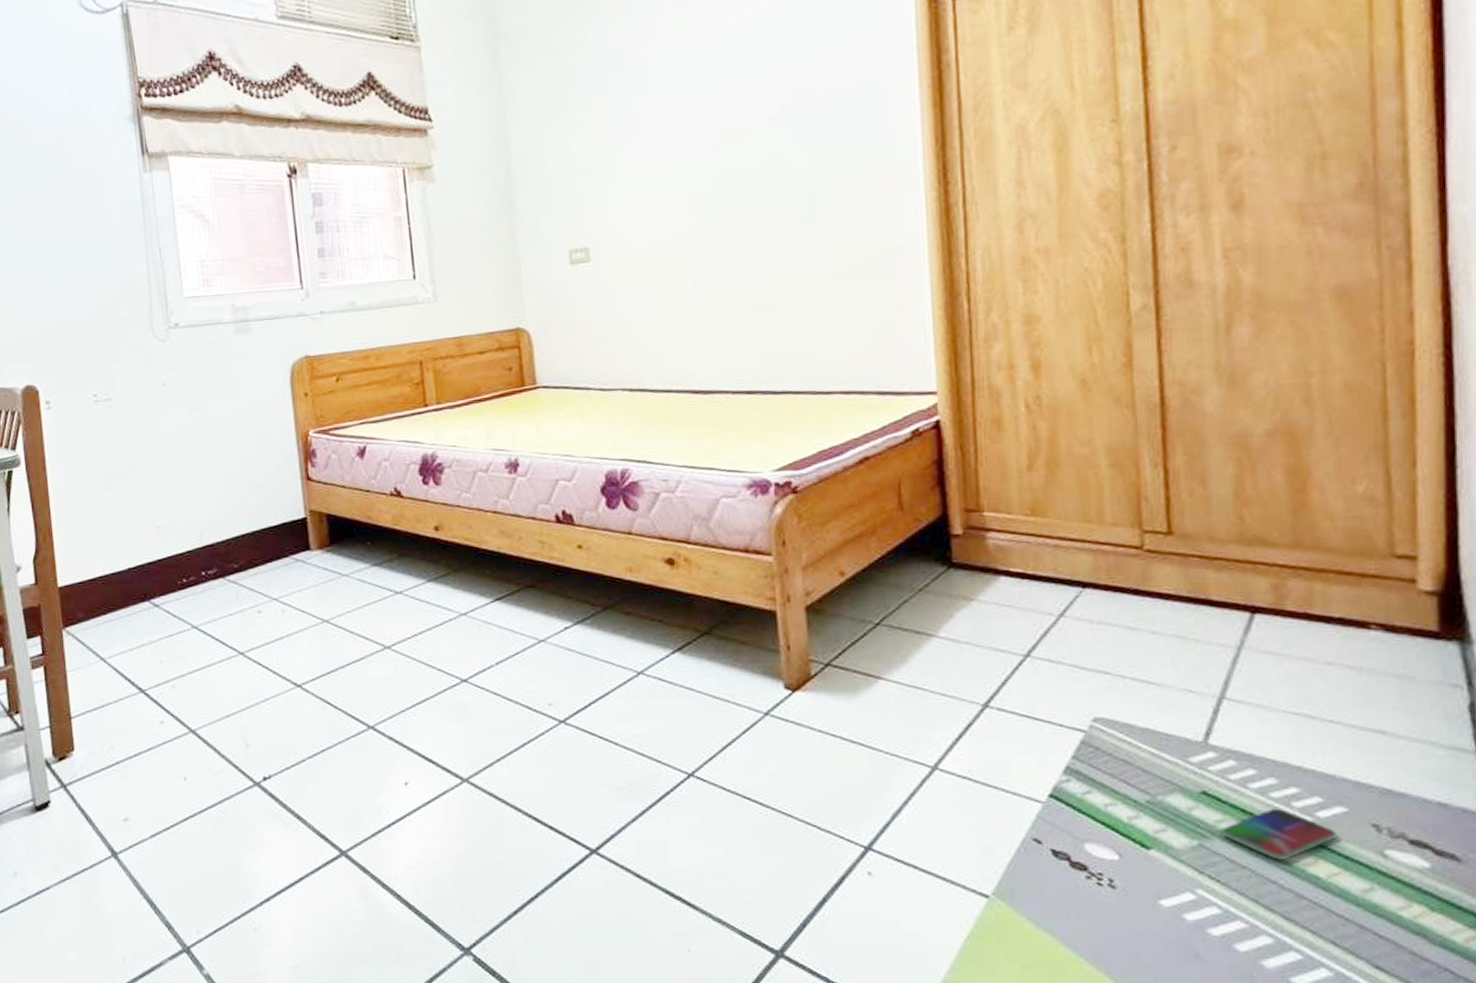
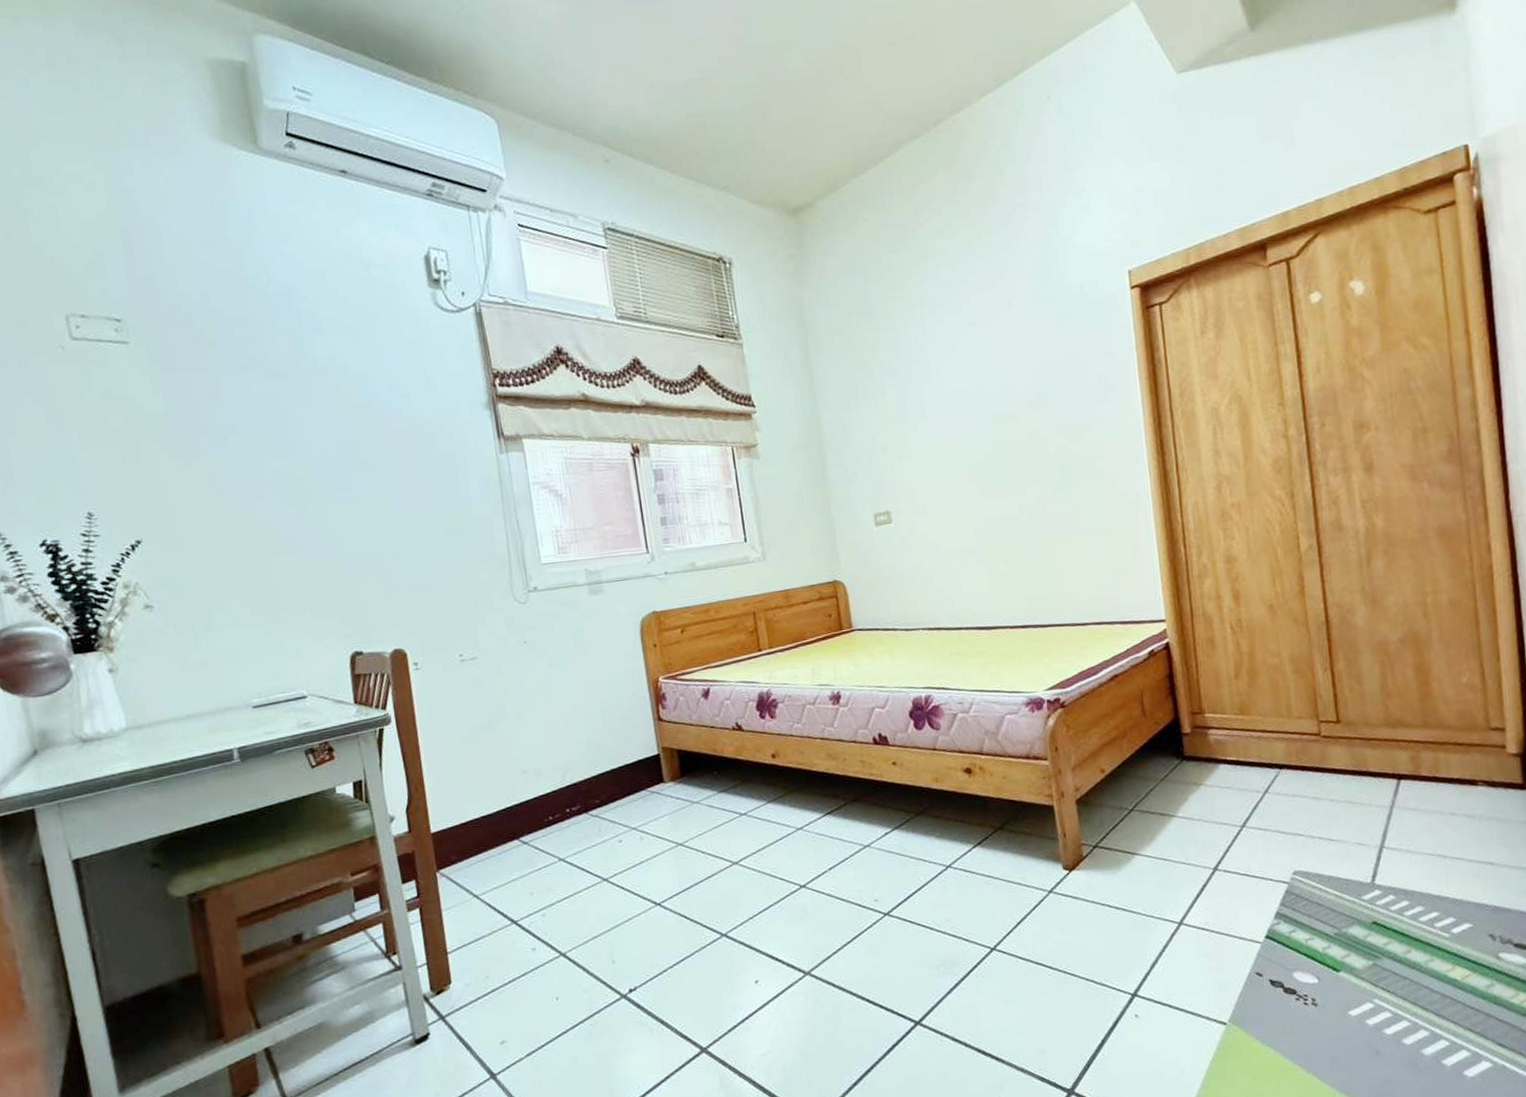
smartphone: present [1222,808,1337,860] -> none [1388,929,1467,970]

